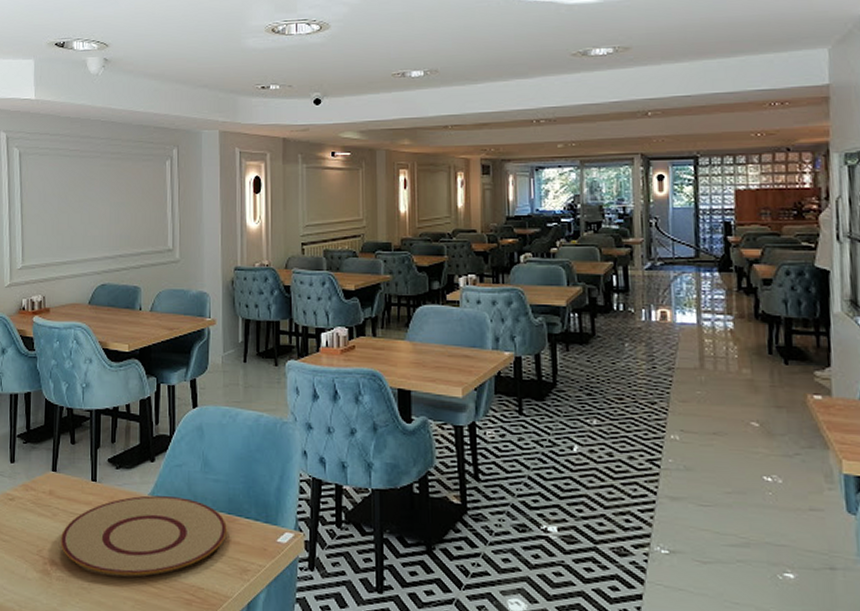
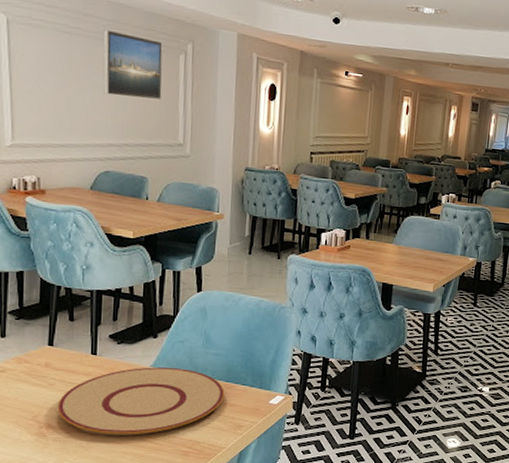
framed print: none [97,147,151,209] -> present [103,29,163,101]

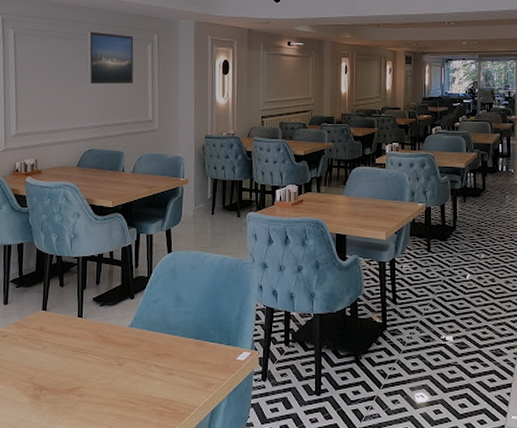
plate: present [57,367,225,436] -> none [49,327,195,397]

